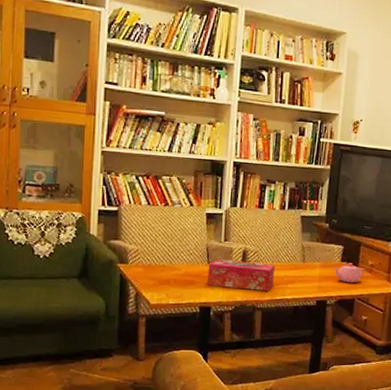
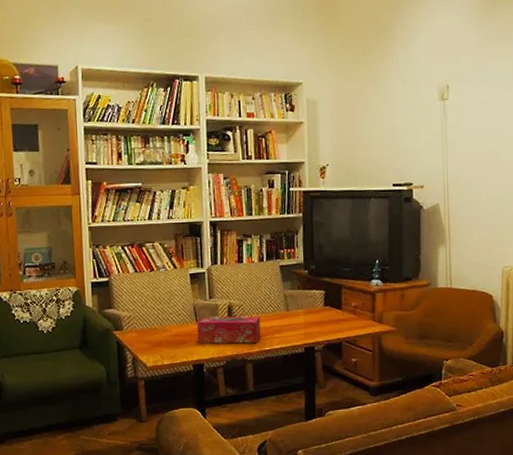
teapot: present [332,263,365,283] -> none [316,306,349,327]

